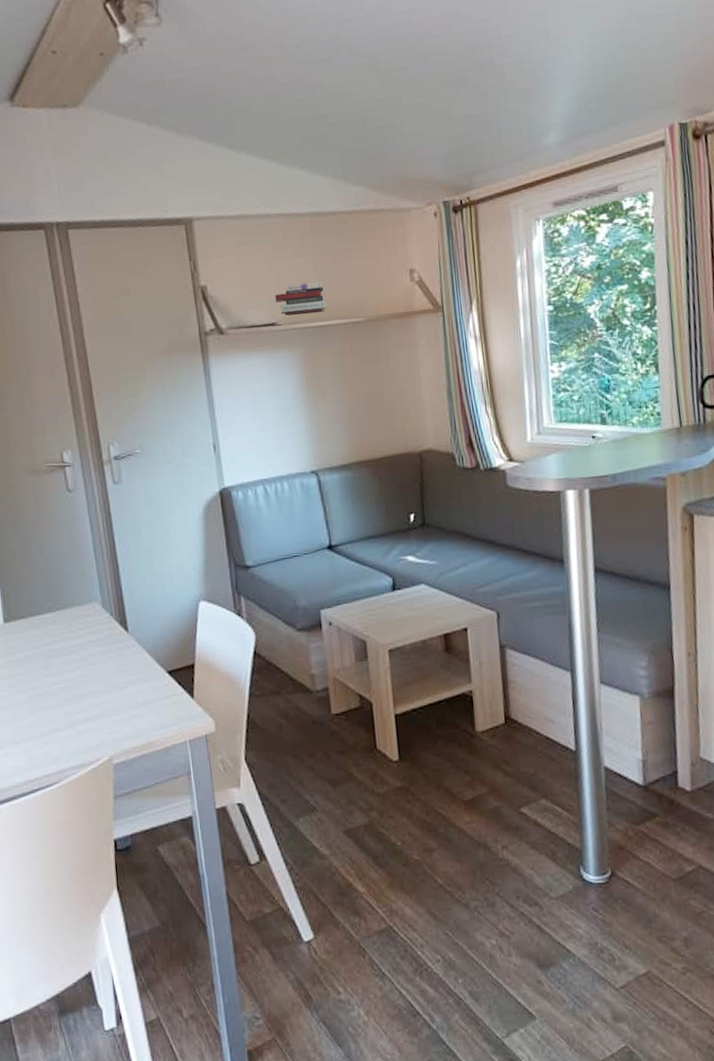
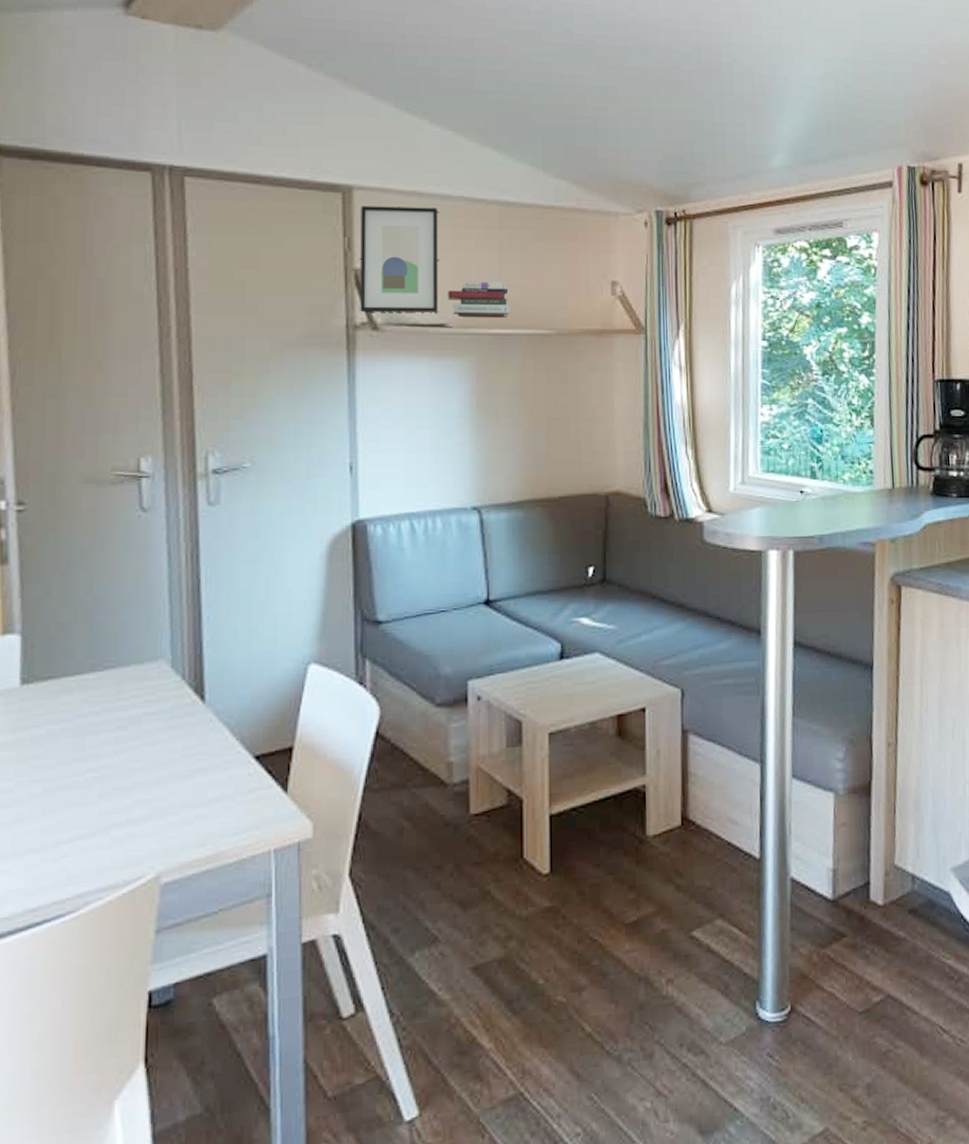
picture frame: none [200,226,269,321] -> present [359,206,439,314]

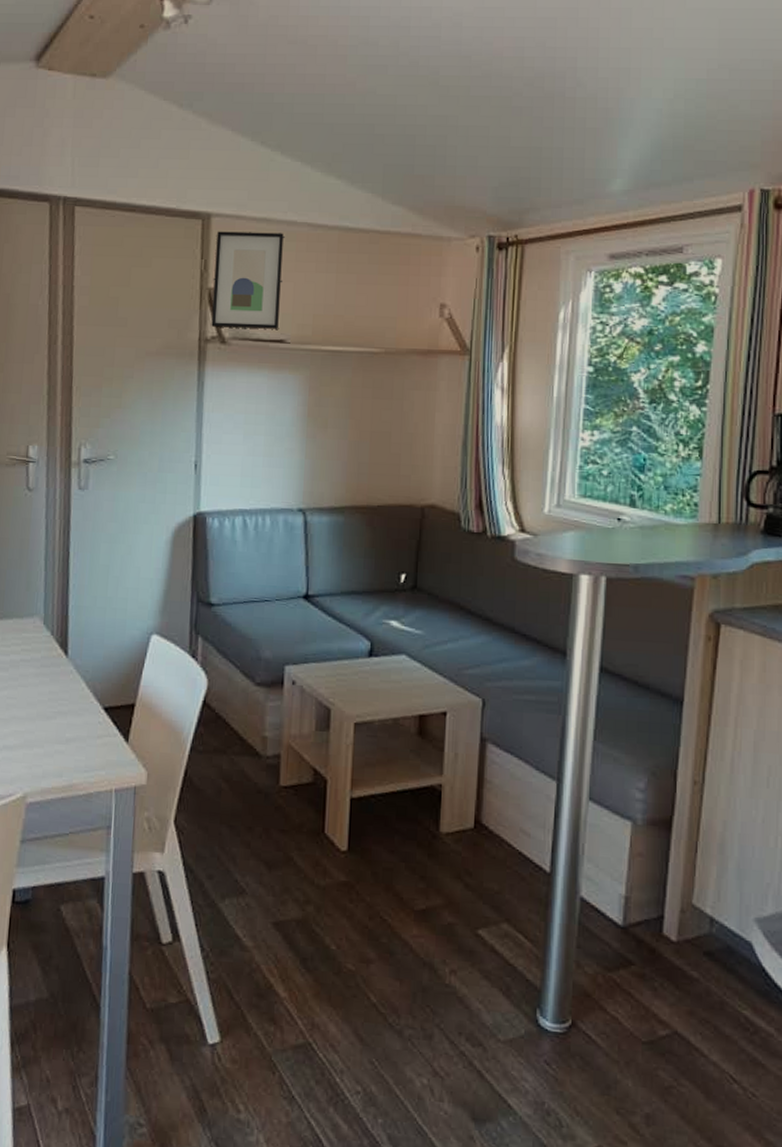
books: present [448,282,509,319] -> none [288,302,342,337]

